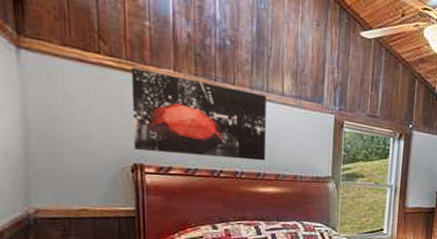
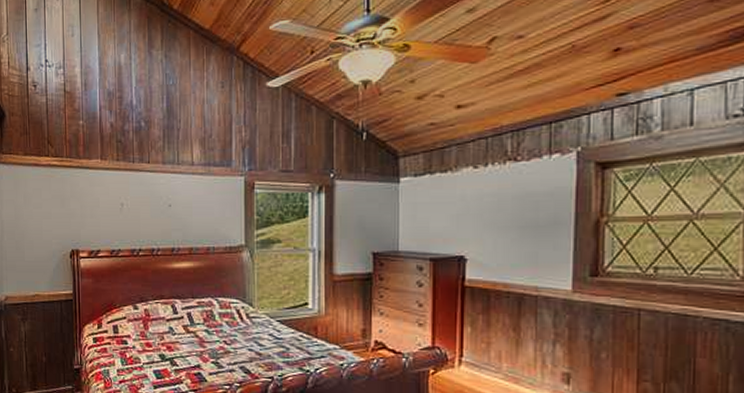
wall art: present [131,68,266,161] -> none [70,163,179,237]

